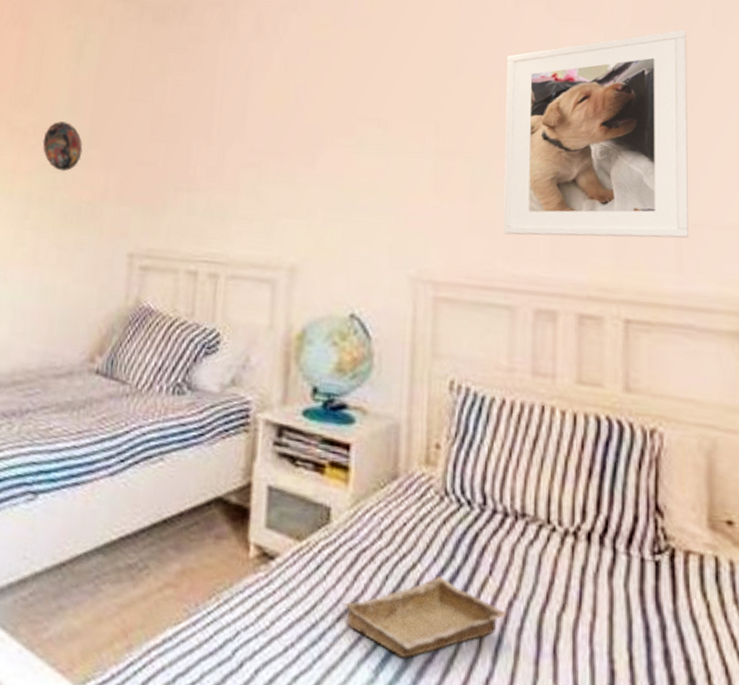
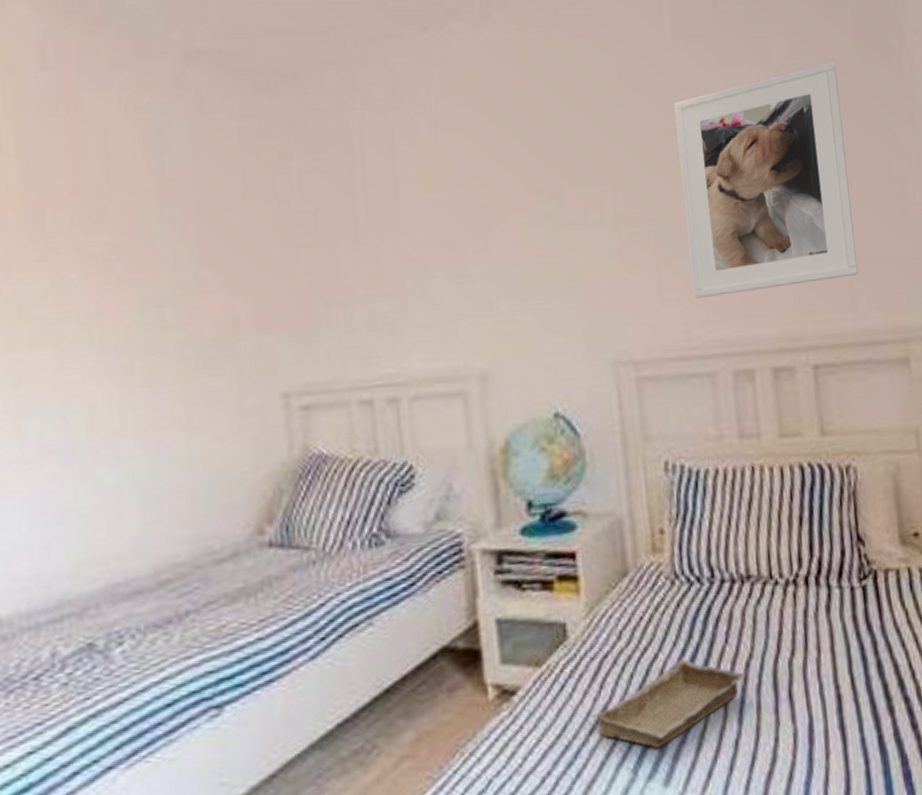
decorative plate: present [42,121,83,172] -> none [133,238,194,304]

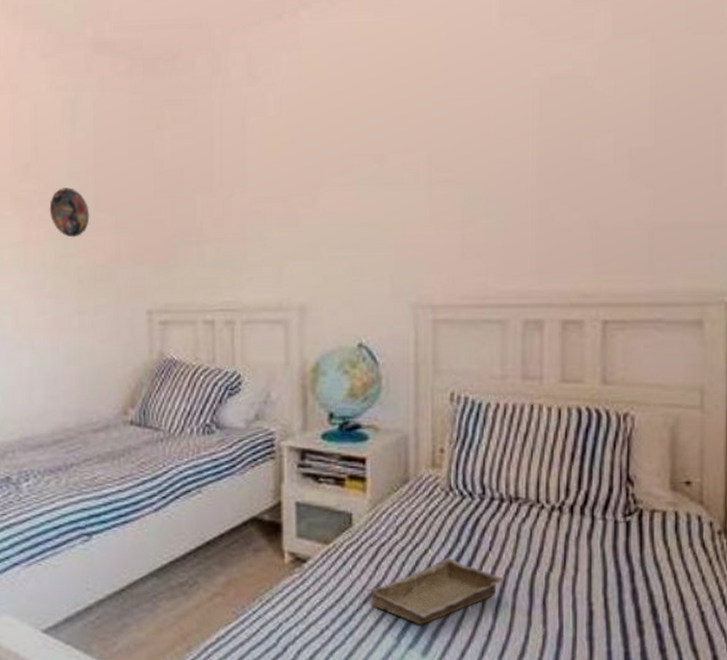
decorative plate: none [133,238,194,304] -> present [49,188,90,238]
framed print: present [674,61,858,299] -> none [493,35,663,254]

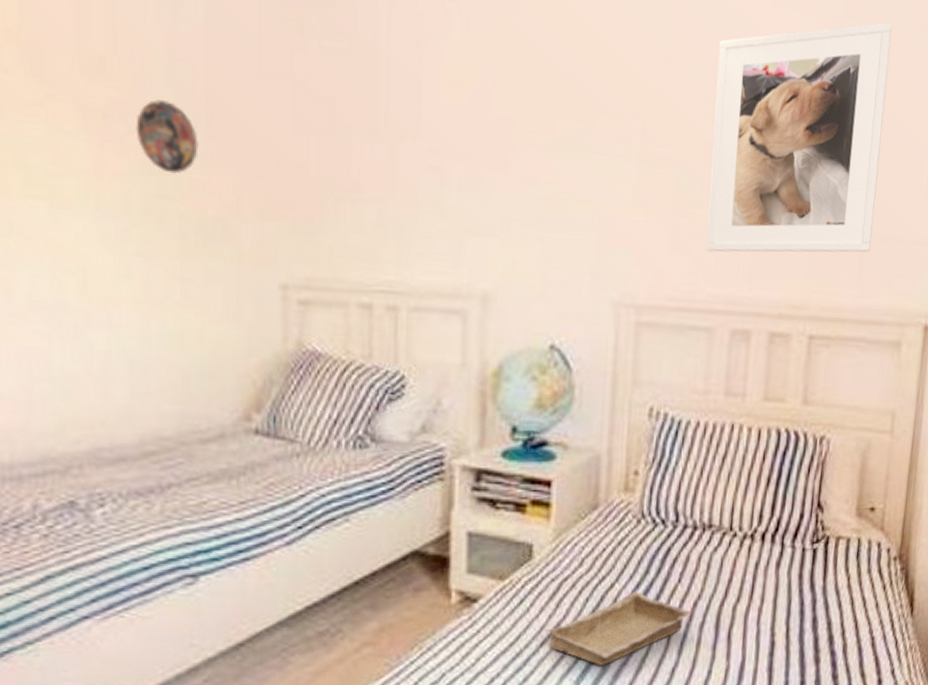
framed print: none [493,35,663,254] -> present [706,22,893,253]

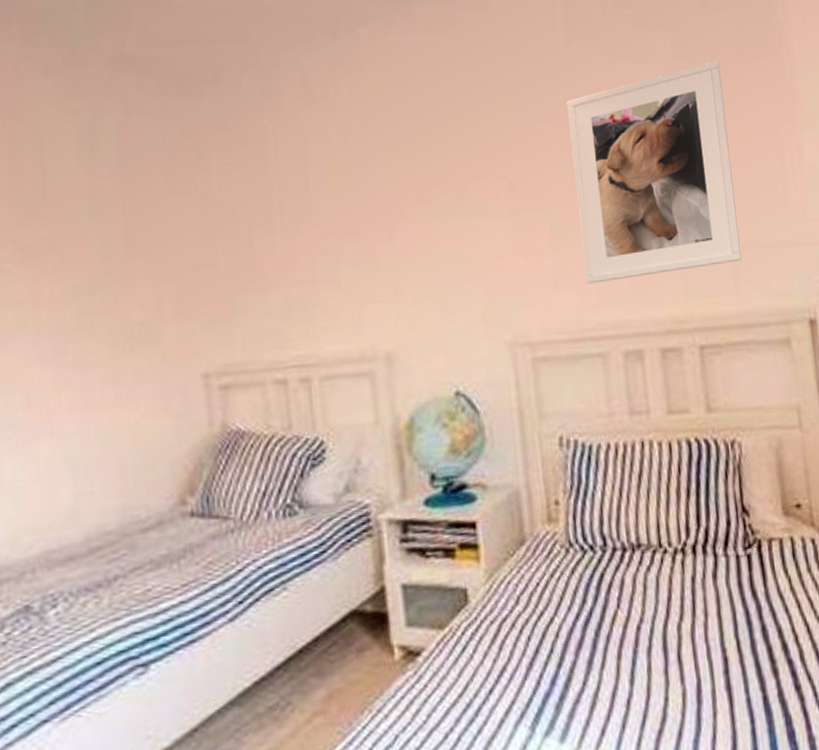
decorative plate: present [135,99,199,174] -> none [66,231,121,292]
tray: present [545,591,692,667] -> none [491,622,637,707]

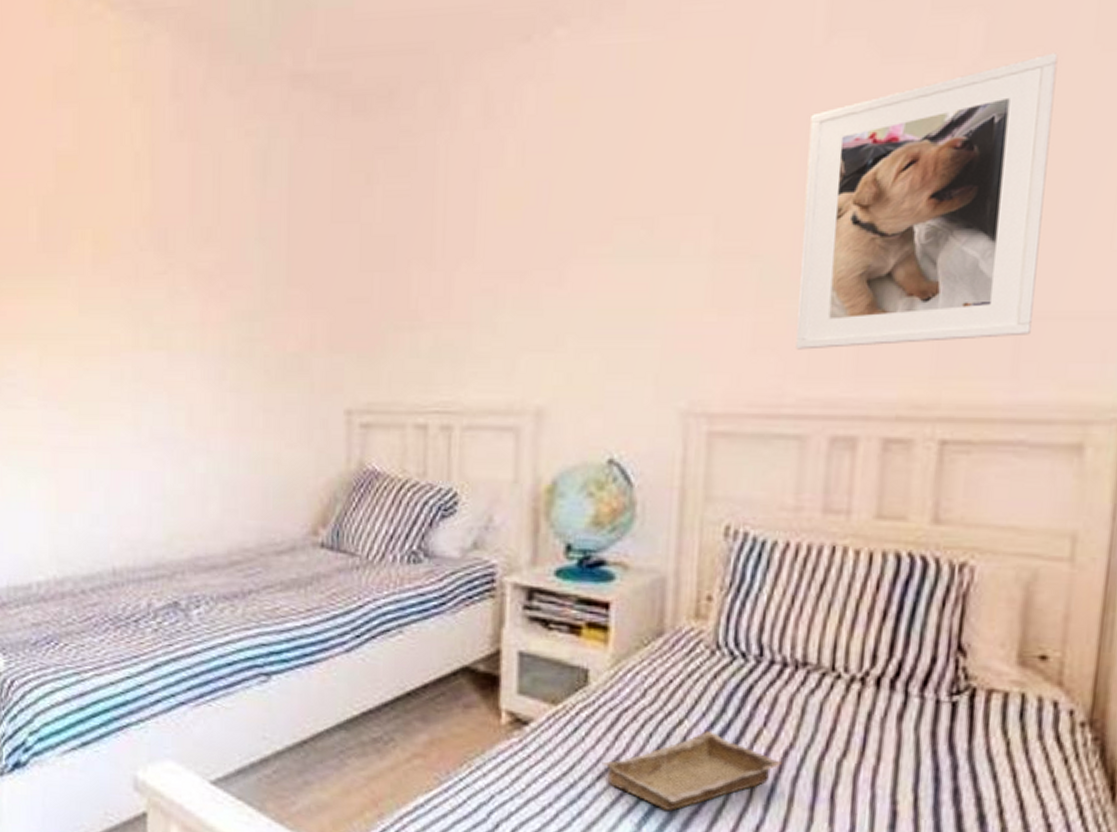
tray: none [491,622,637,707] -> present [602,731,782,812]

